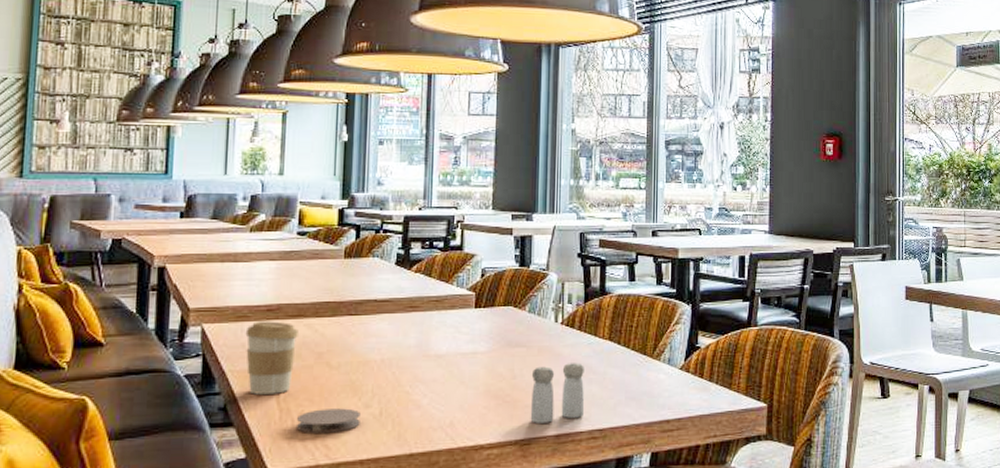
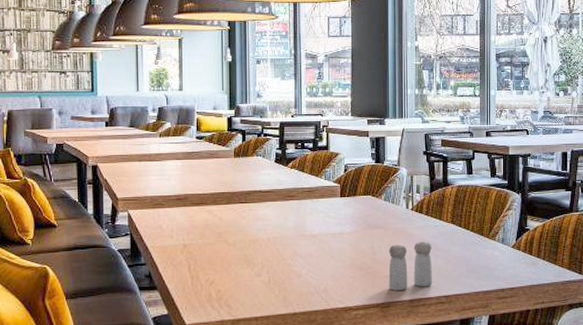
coffee cup: present [245,321,300,395] -> none [161,208,203,265]
coaster: present [297,408,361,433] -> none [205,276,254,296]

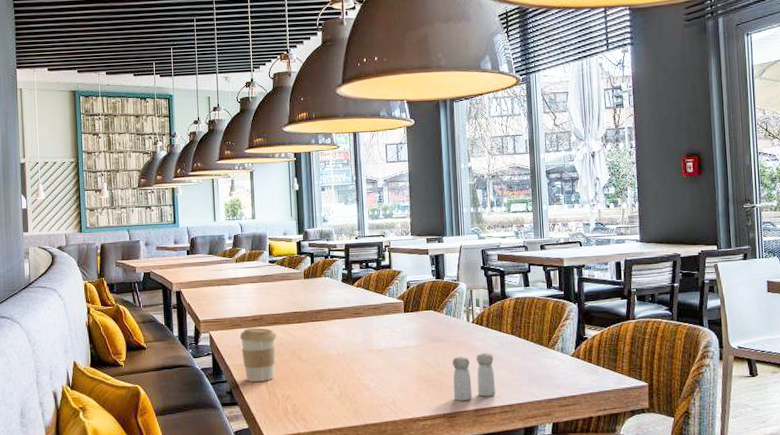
coffee cup: none [161,208,203,265] -> present [239,328,278,382]

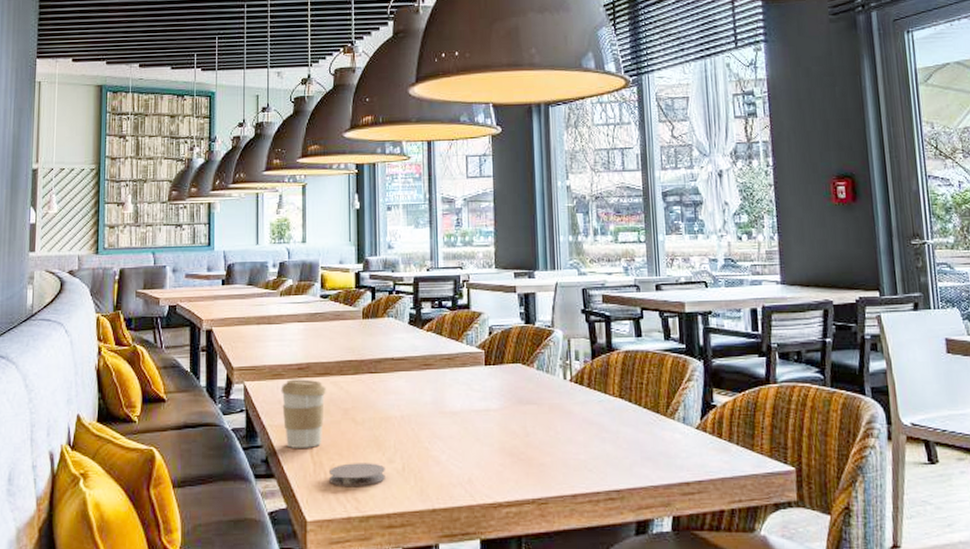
coaster: none [281,391,327,410] -> present [329,463,385,486]
salt and pepper shaker: present [452,353,496,401] -> none [544,421,600,482]

